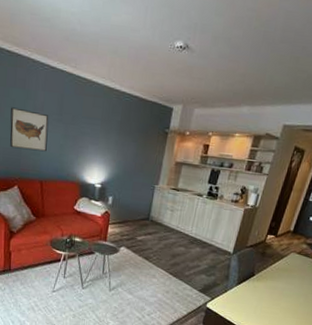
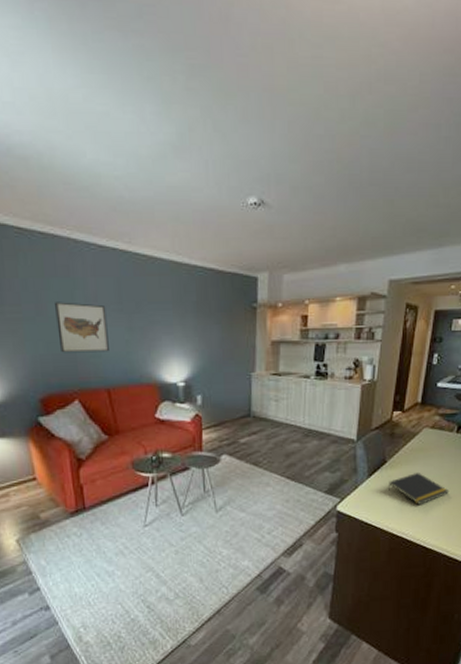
notepad: none [252,288,304,315] -> present [387,473,450,505]

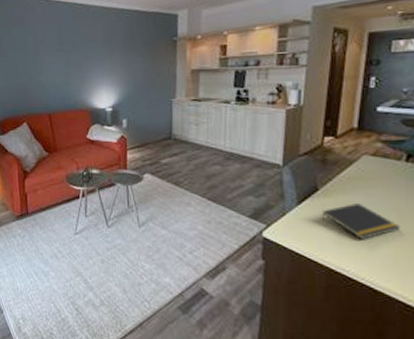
wall art: present [55,302,109,353] -> none [13,45,51,85]

